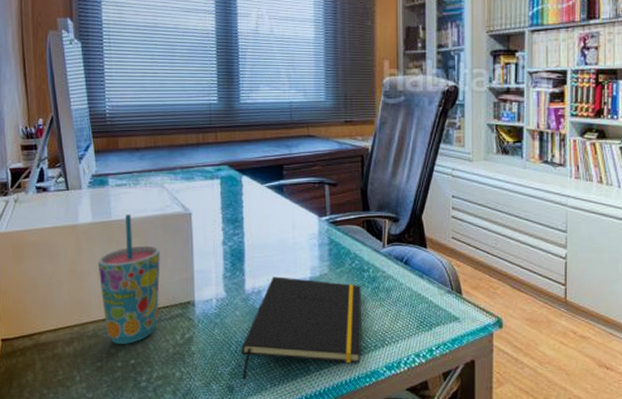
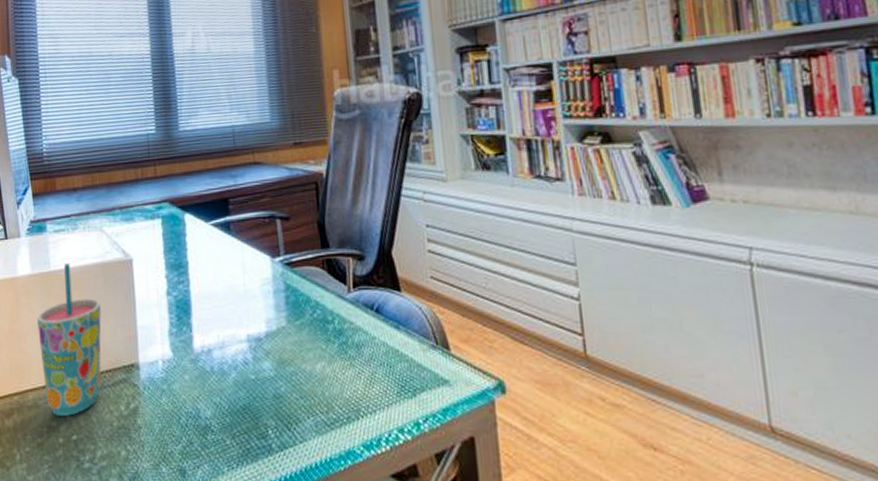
notepad: present [241,276,362,380] -> none [192,331,333,461]

